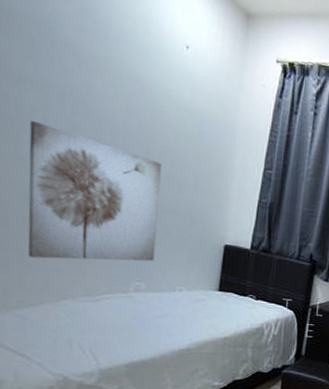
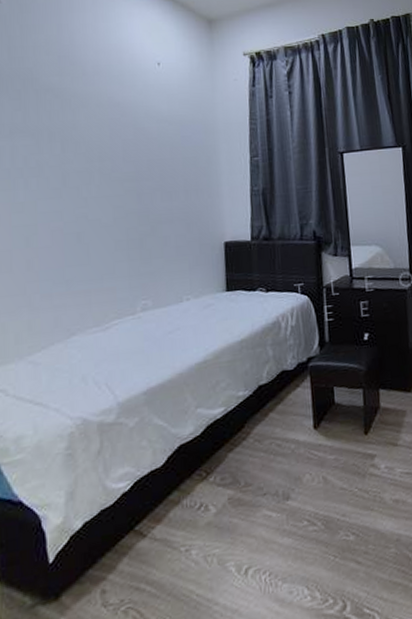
wall art: present [28,120,162,262] -> none [25,165,157,299]

